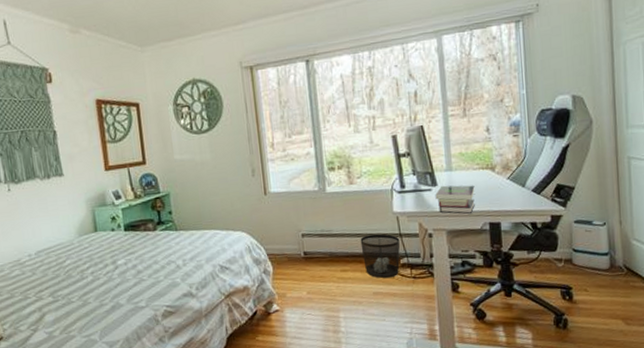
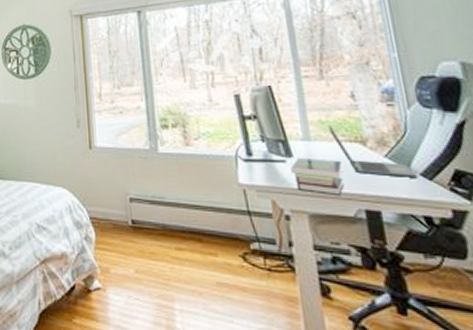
waste bin: present [360,234,400,278] -> none [199,208,250,265]
laptop: none [467,157,530,195] -> present [329,126,418,177]

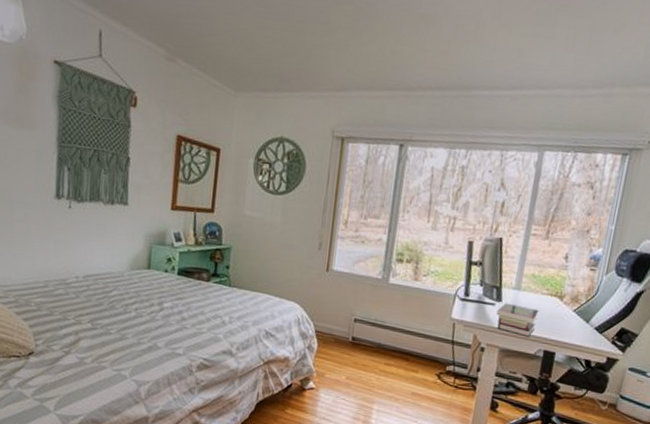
laptop: present [329,126,418,177] -> none [538,280,593,330]

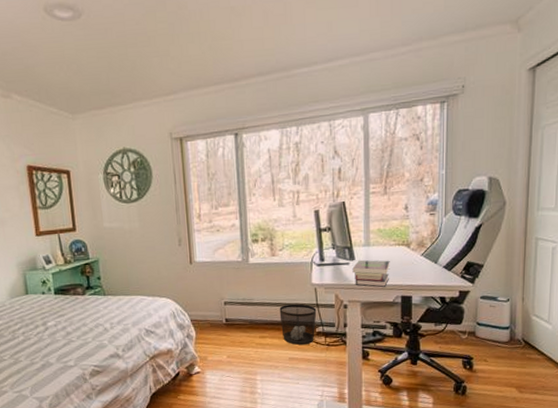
waste bin: none [409,335,451,382] -> present [279,304,317,345]

